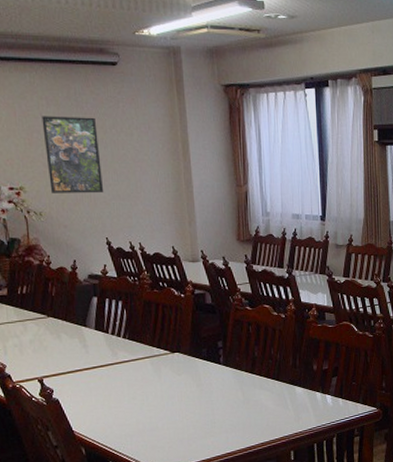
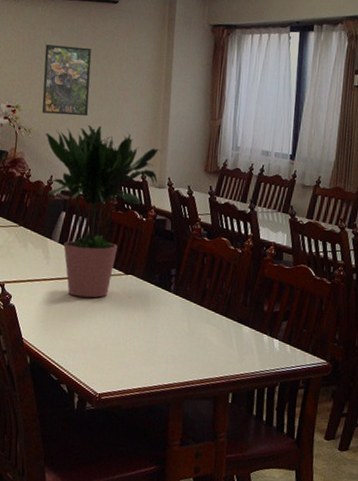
potted plant: none [59,203,191,382] -> present [45,125,161,298]

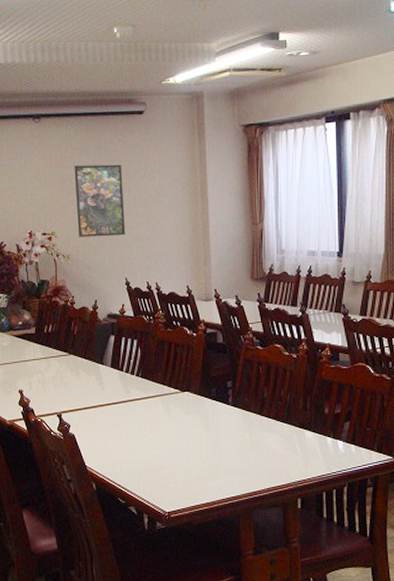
potted plant: present [45,125,161,298] -> none [84,244,204,419]

